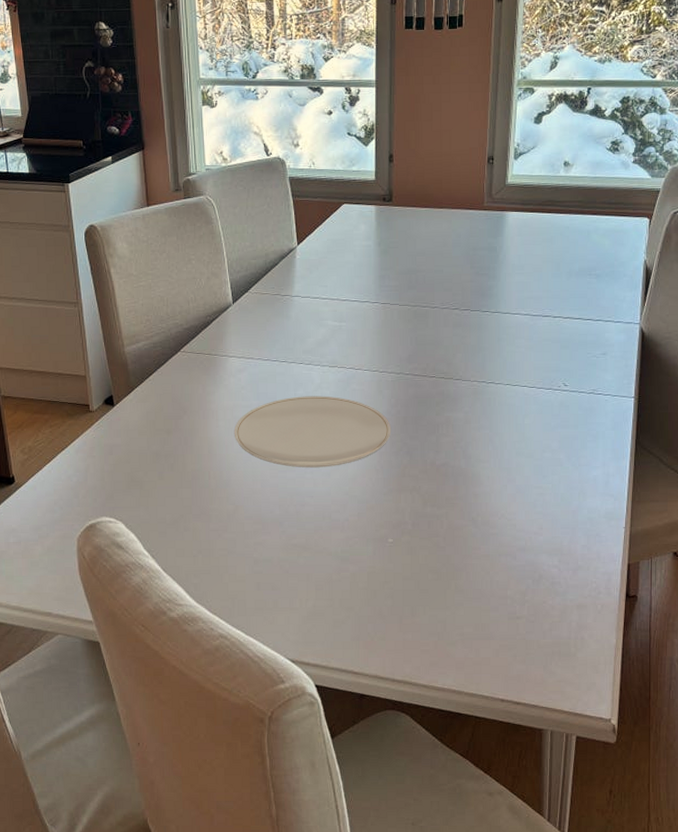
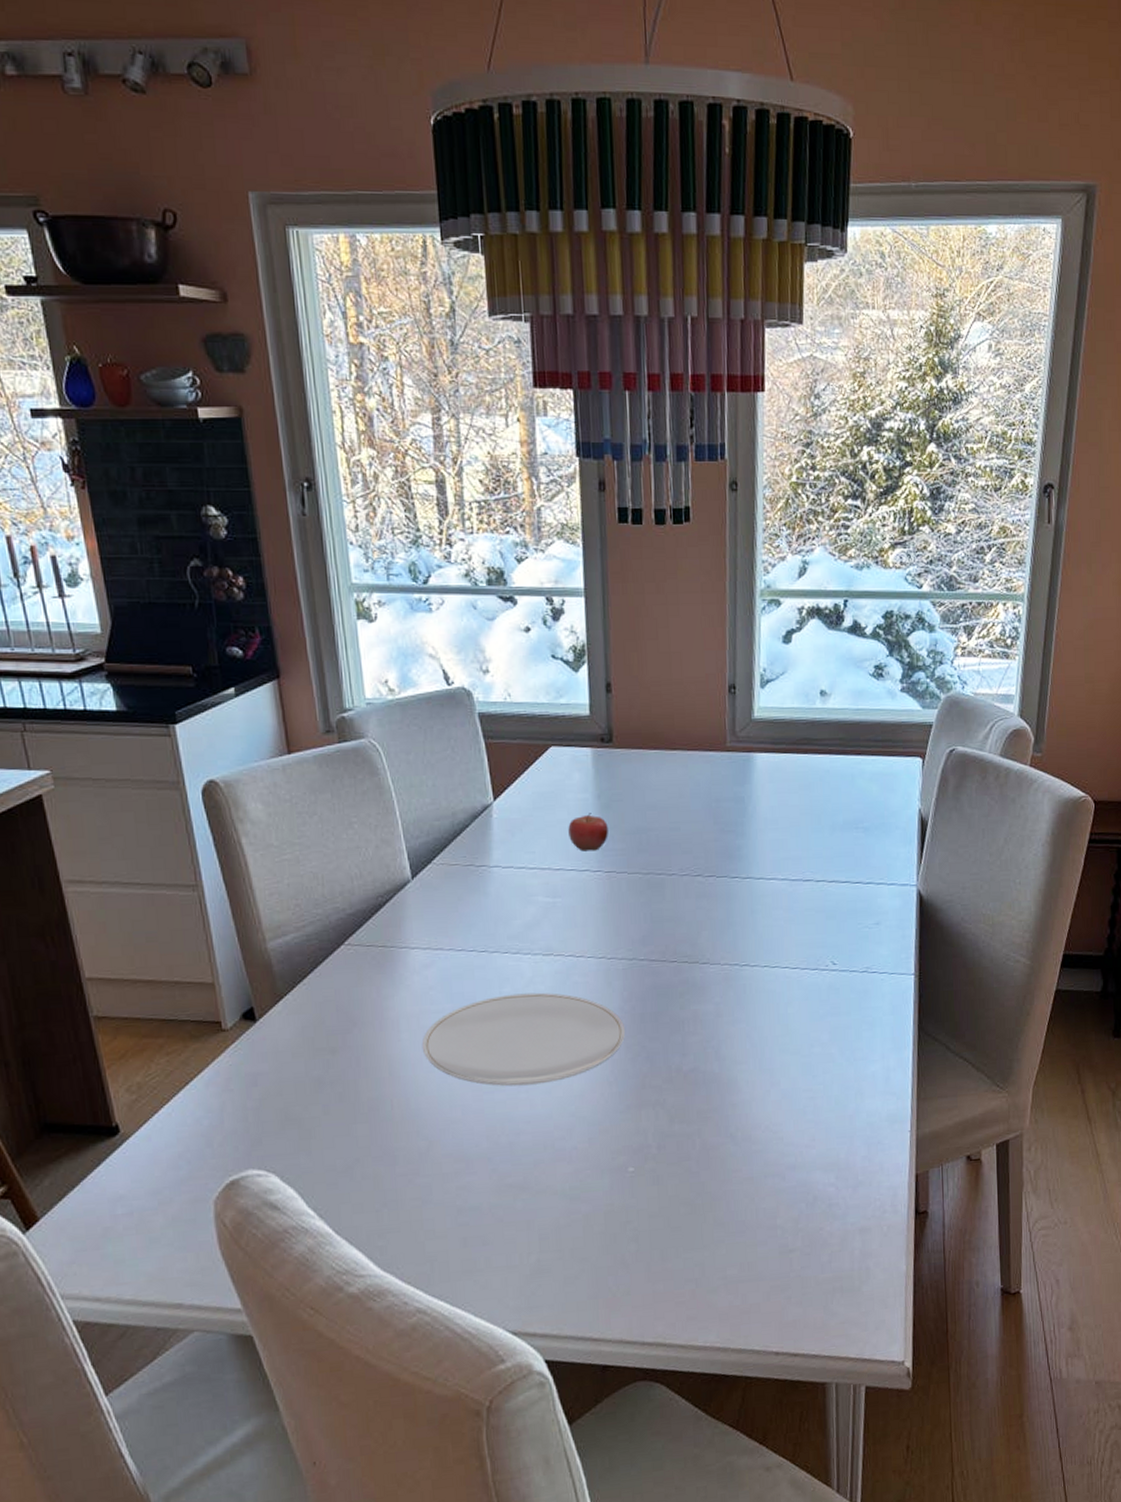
fruit: none [354,257,385,287] -> present [568,813,608,852]

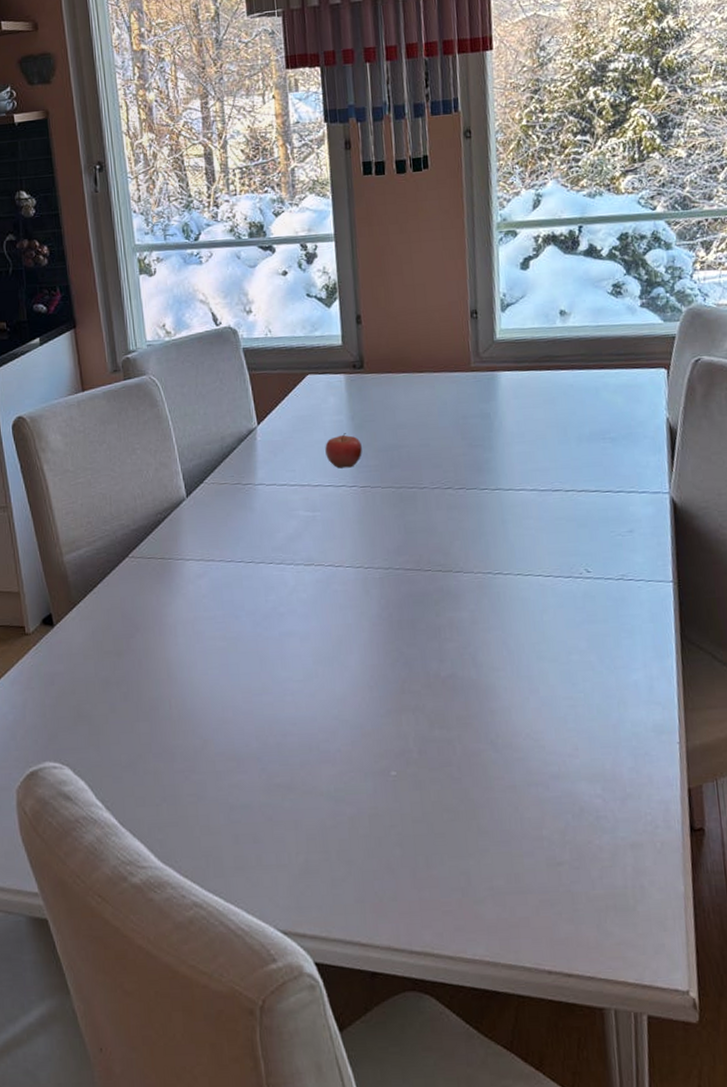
plate: present [421,992,626,1087] -> none [196,600,384,689]

